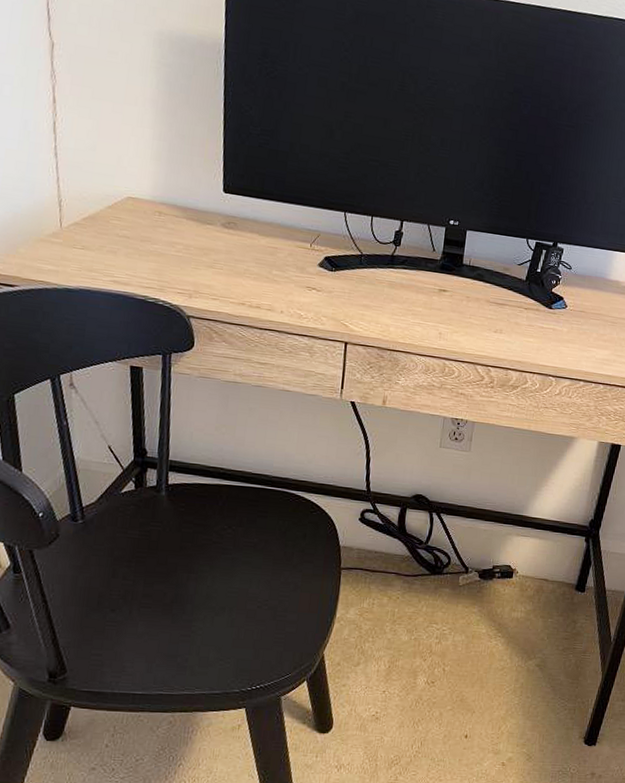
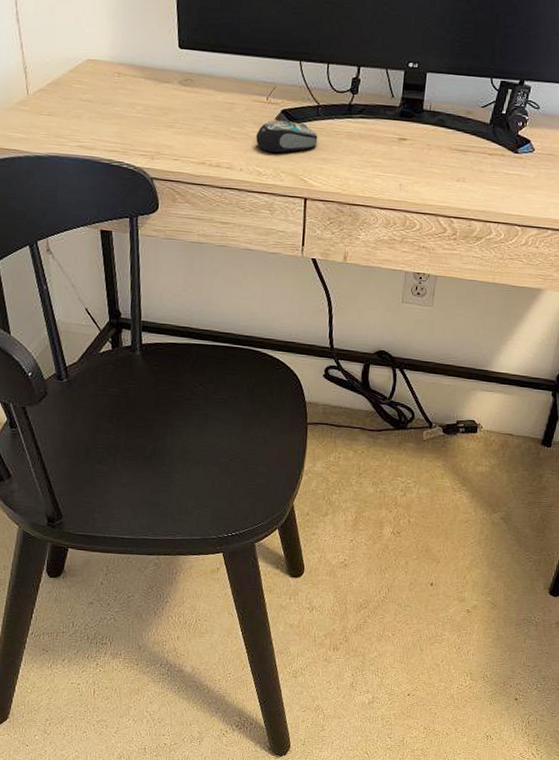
computer mouse: none [298,266,360,298] -> present [256,120,318,153]

